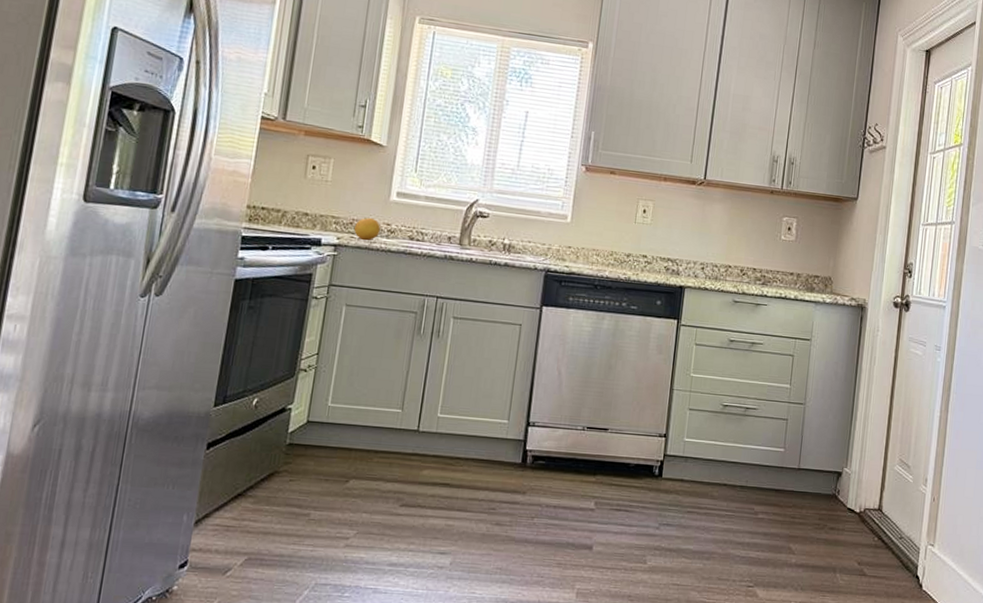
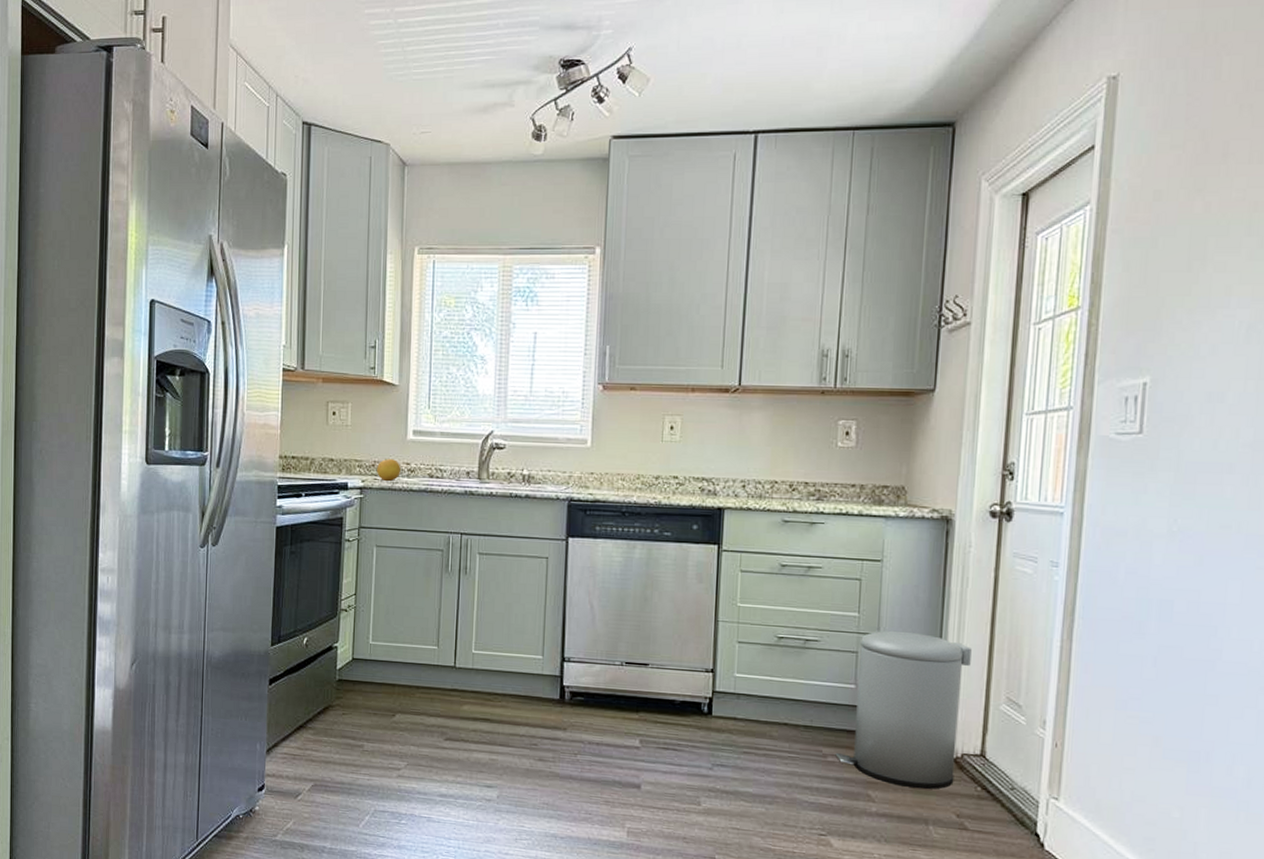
pedal bin: none [764,400,876,541] -> present [835,630,972,789]

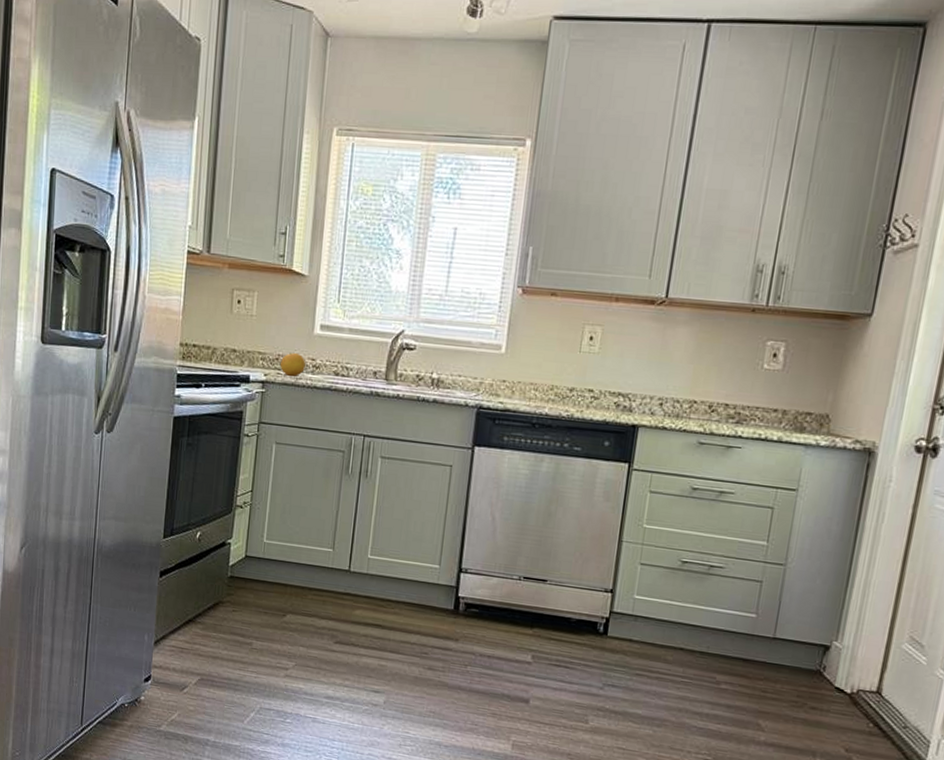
pedal bin: present [835,630,972,789] -> none [728,561,880,723]

